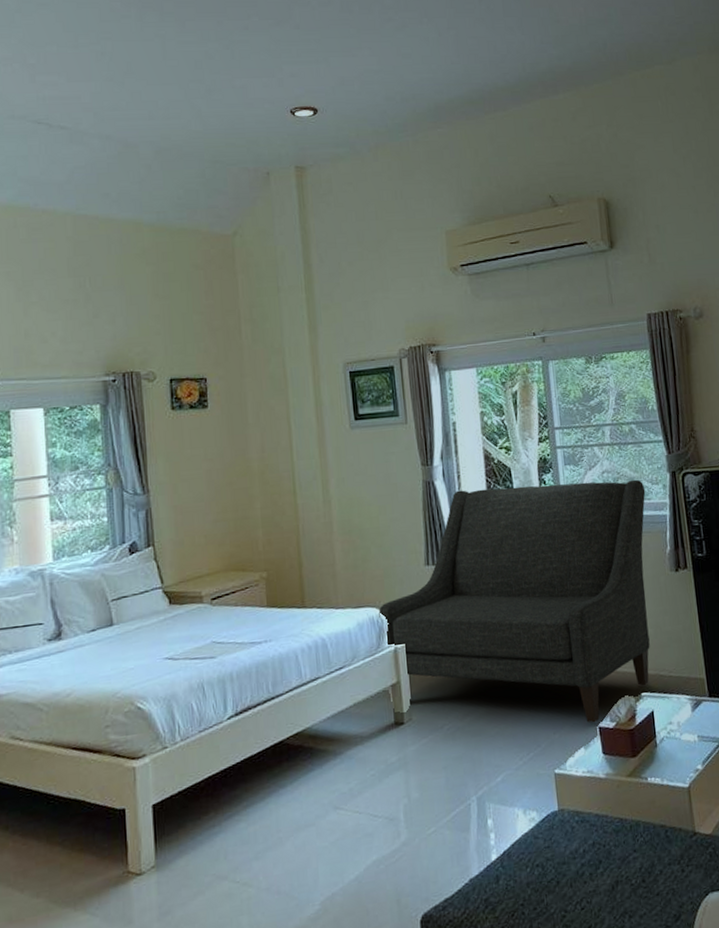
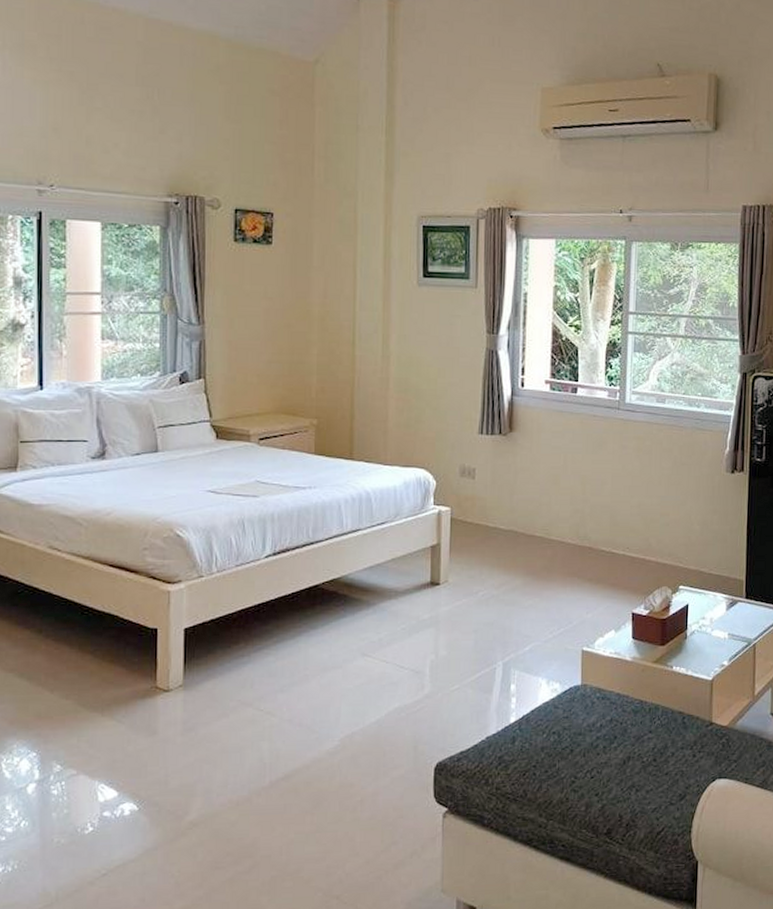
sofa: present [378,479,650,723] -> none [426,363,713,608]

